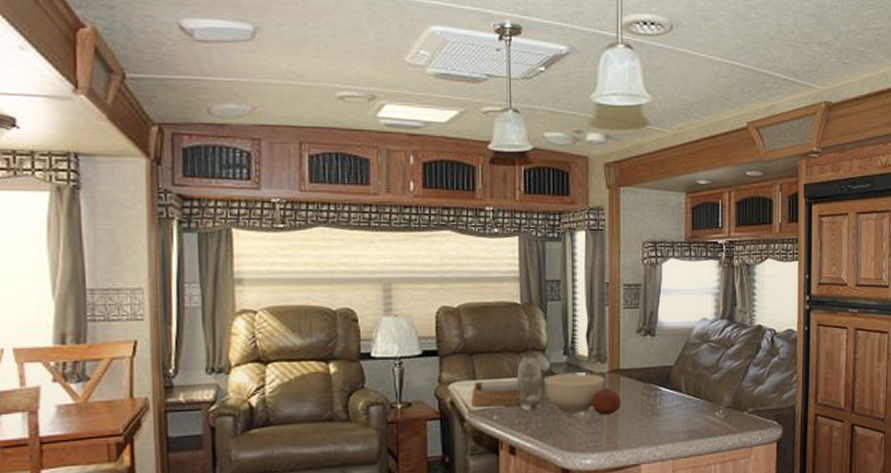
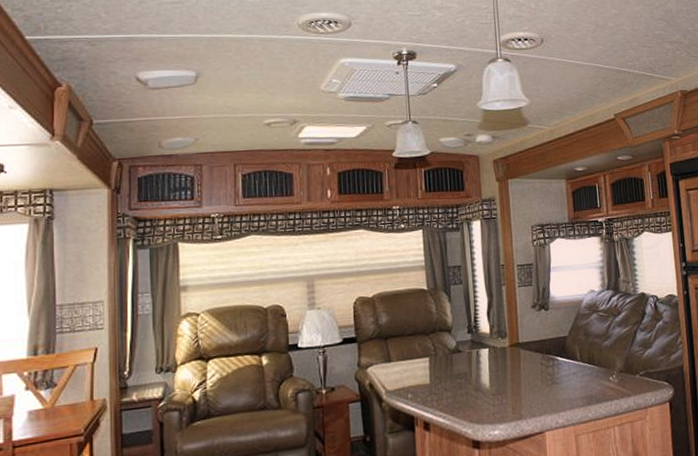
napkin holder: present [471,379,521,407] -> none [387,359,432,387]
vase: present [516,353,542,411] -> none [427,334,451,388]
bowl: present [543,374,605,413] -> none [451,349,507,387]
fruit: present [591,388,621,415] -> none [495,361,523,387]

